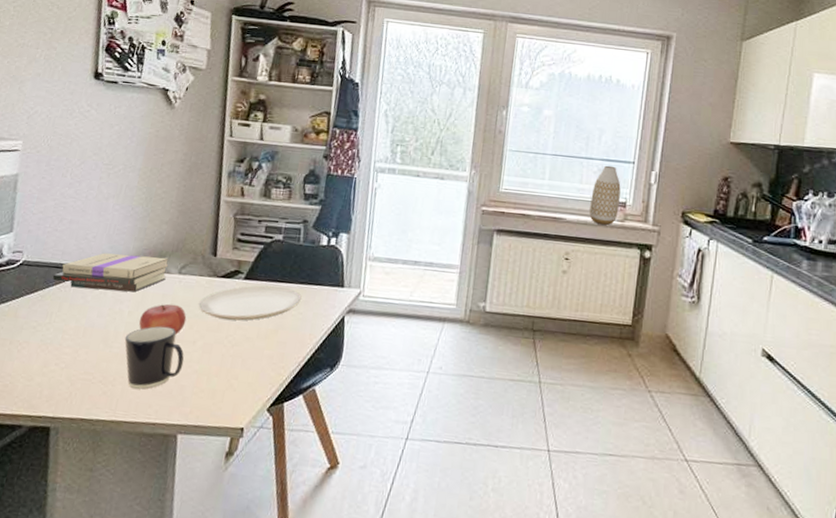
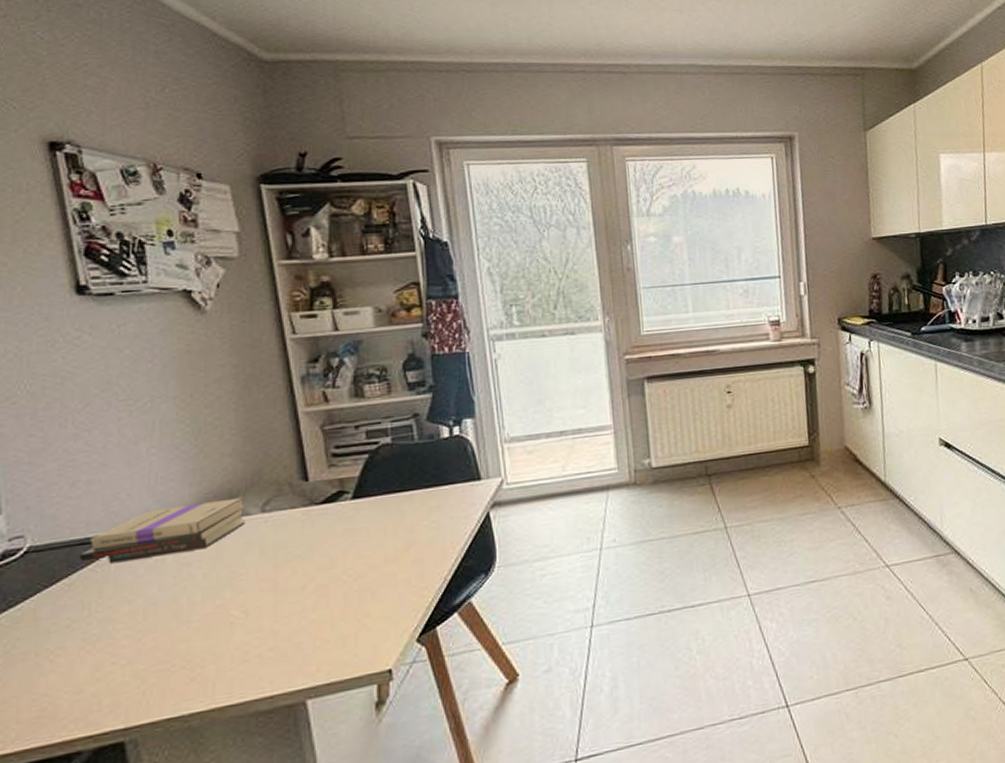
mug: present [124,326,185,389] -> none [205,578,295,663]
fruit: present [138,304,187,335] -> none [220,549,286,592]
plate: present [198,285,302,321] -> none [298,496,431,553]
vase: present [589,165,621,225] -> none [741,284,774,348]

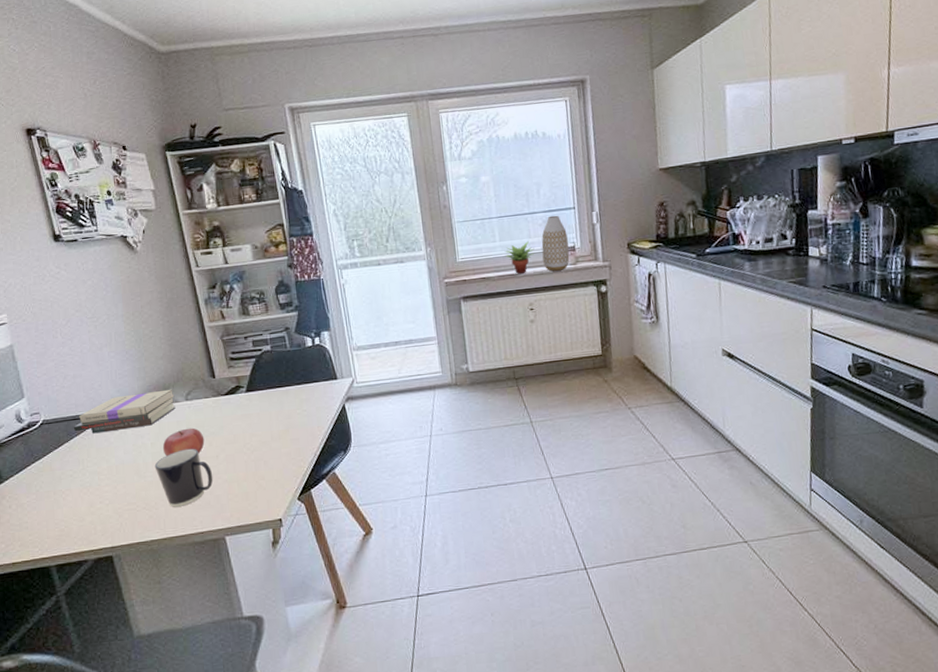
mug: none [205,578,295,663] -> present [154,448,213,507]
fruit: none [220,549,286,592] -> present [162,428,205,457]
succulent plant: none [698,313,734,351] -> present [504,241,535,274]
vase: none [741,284,774,348] -> present [541,215,570,271]

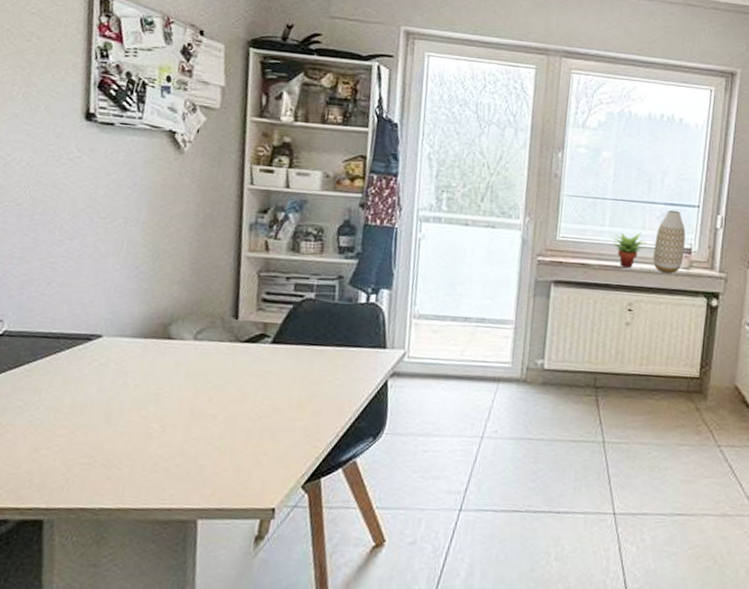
books: present [74,389,176,434] -> none [41,319,182,363]
mug: present [154,448,213,507] -> none [131,399,204,471]
fruit: present [162,428,205,457] -> none [147,374,205,408]

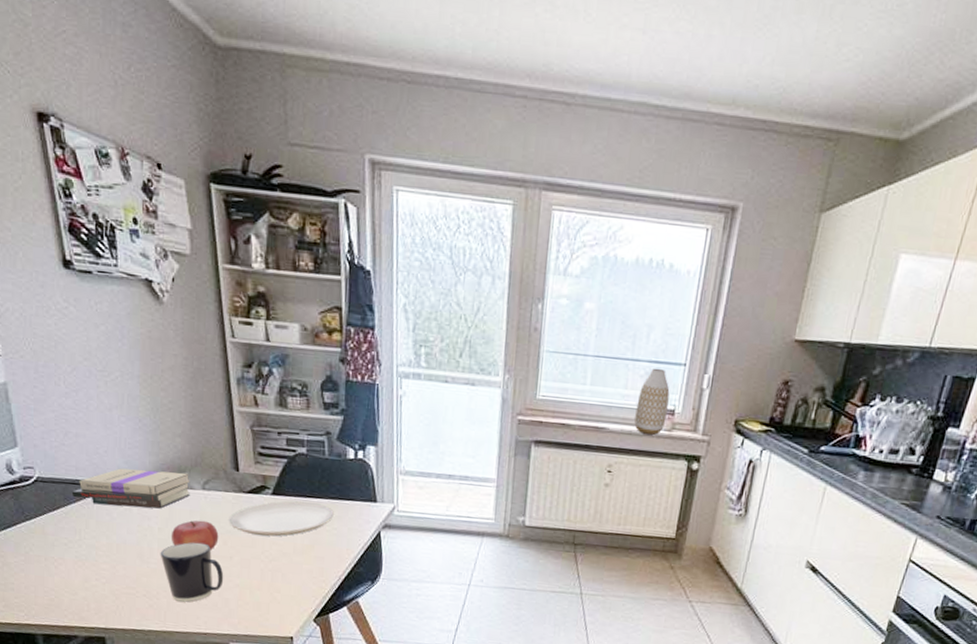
books: none [41,319,182,363] -> present [73,468,190,509]
mug: none [131,399,204,471] -> present [160,542,224,602]
fruit: none [147,374,205,408] -> present [170,520,219,550]
plate: none [218,349,338,390] -> present [228,501,334,537]
succulent plant: present [611,232,646,268] -> none [592,392,628,429]

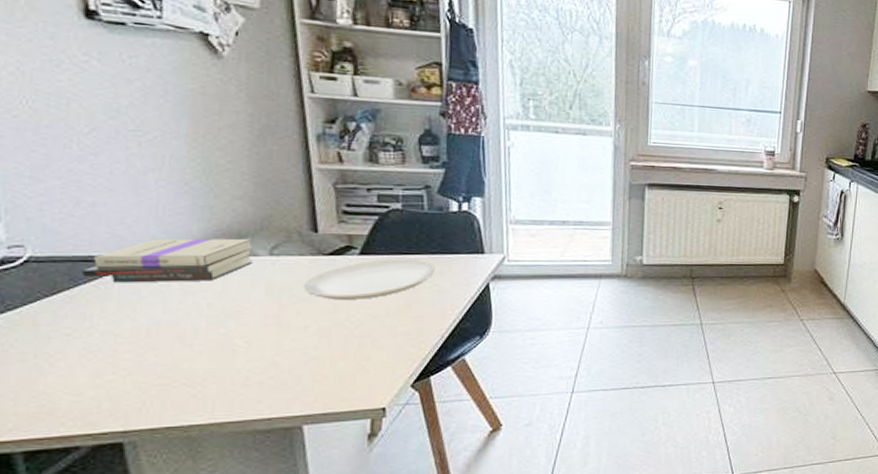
mug: present [160,542,224,602] -> none [208,315,296,386]
fruit: present [170,520,219,550] -> none [224,289,291,322]
vase: present [634,368,670,435] -> none [740,115,769,173]

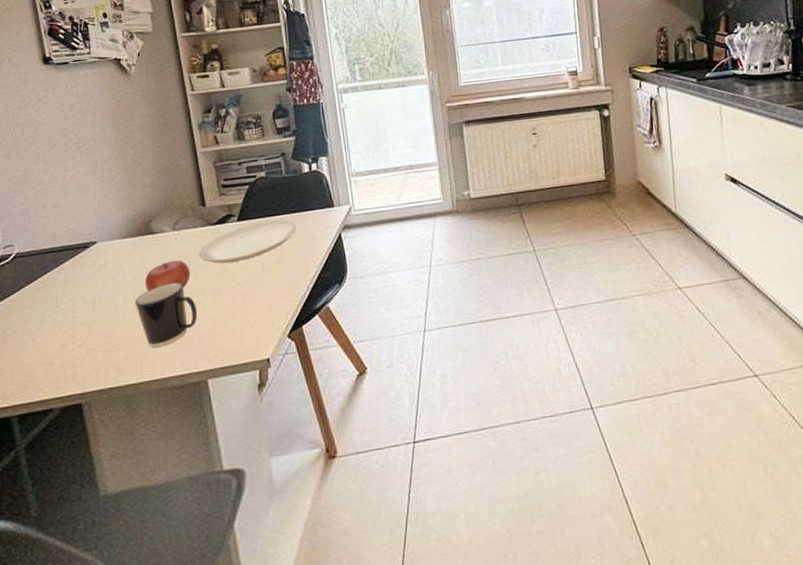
books: present [83,238,253,283] -> none [50,218,161,268]
mug: none [208,315,296,386] -> present [134,282,198,347]
fruit: none [224,289,291,322] -> present [144,260,191,292]

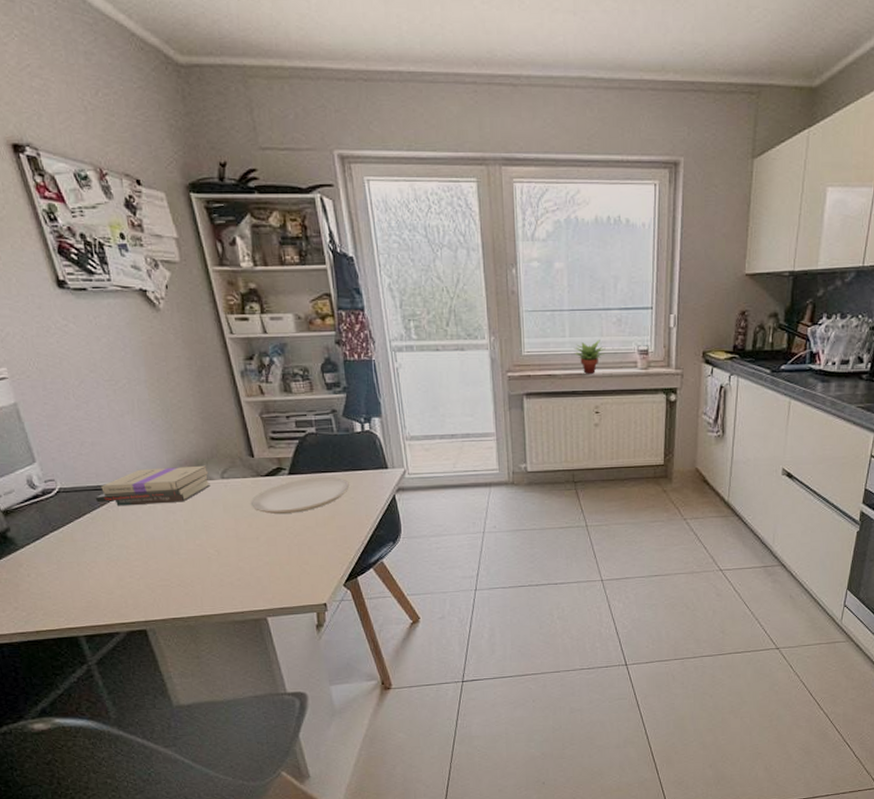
books: none [50,218,161,268] -> present [96,465,210,506]
mug: present [134,282,198,347] -> none [188,528,254,586]
fruit: present [144,260,191,292] -> none [197,507,244,535]
succulent plant: none [507,65,537,98] -> present [573,340,606,374]

